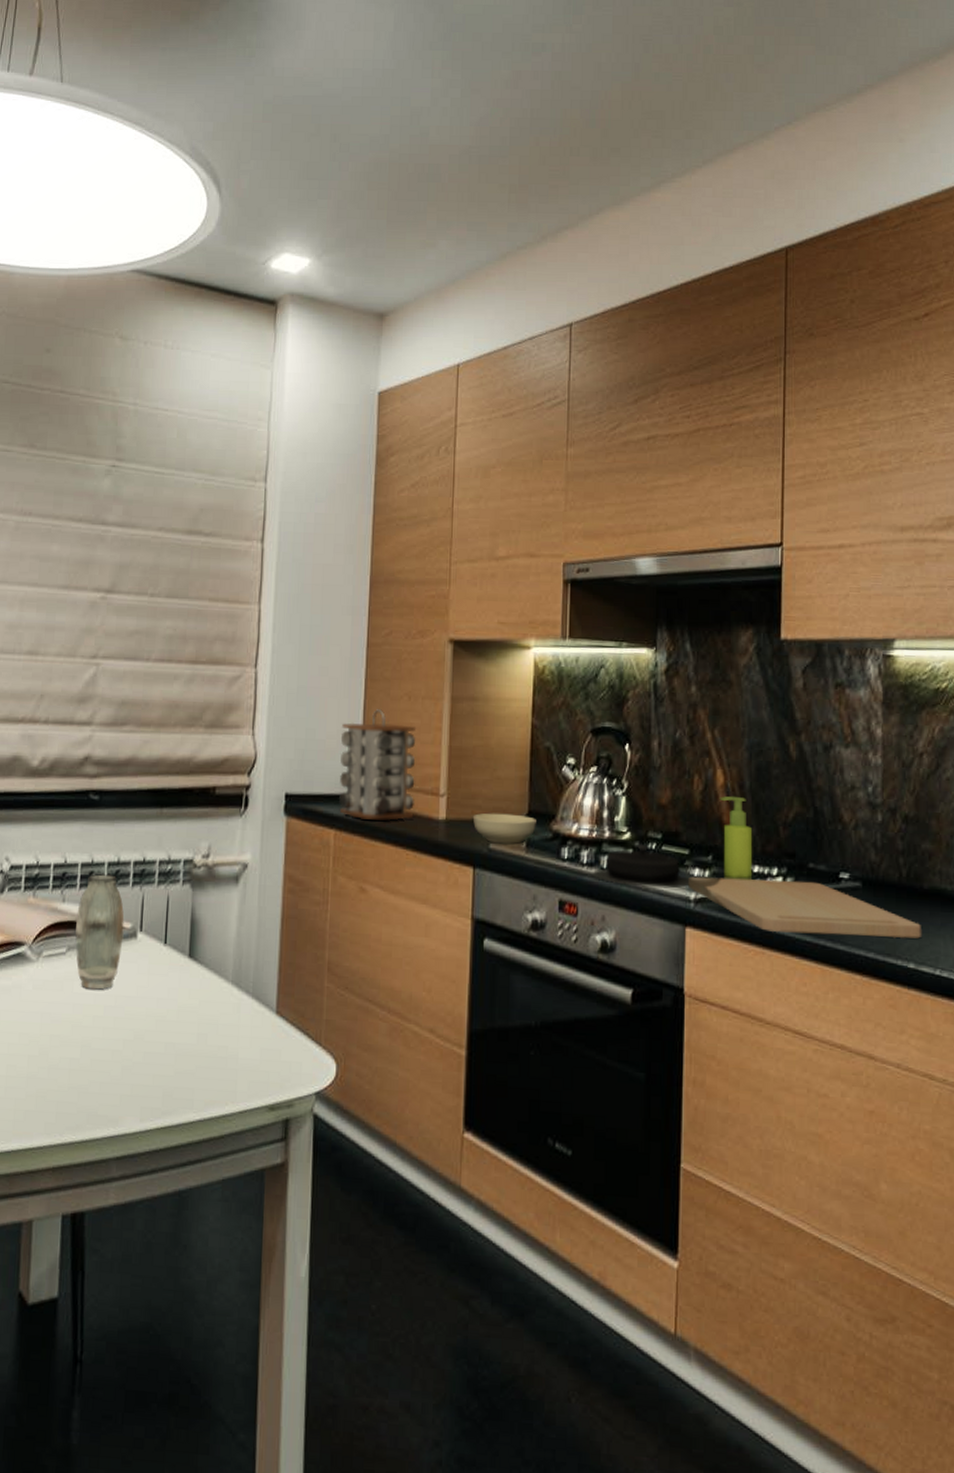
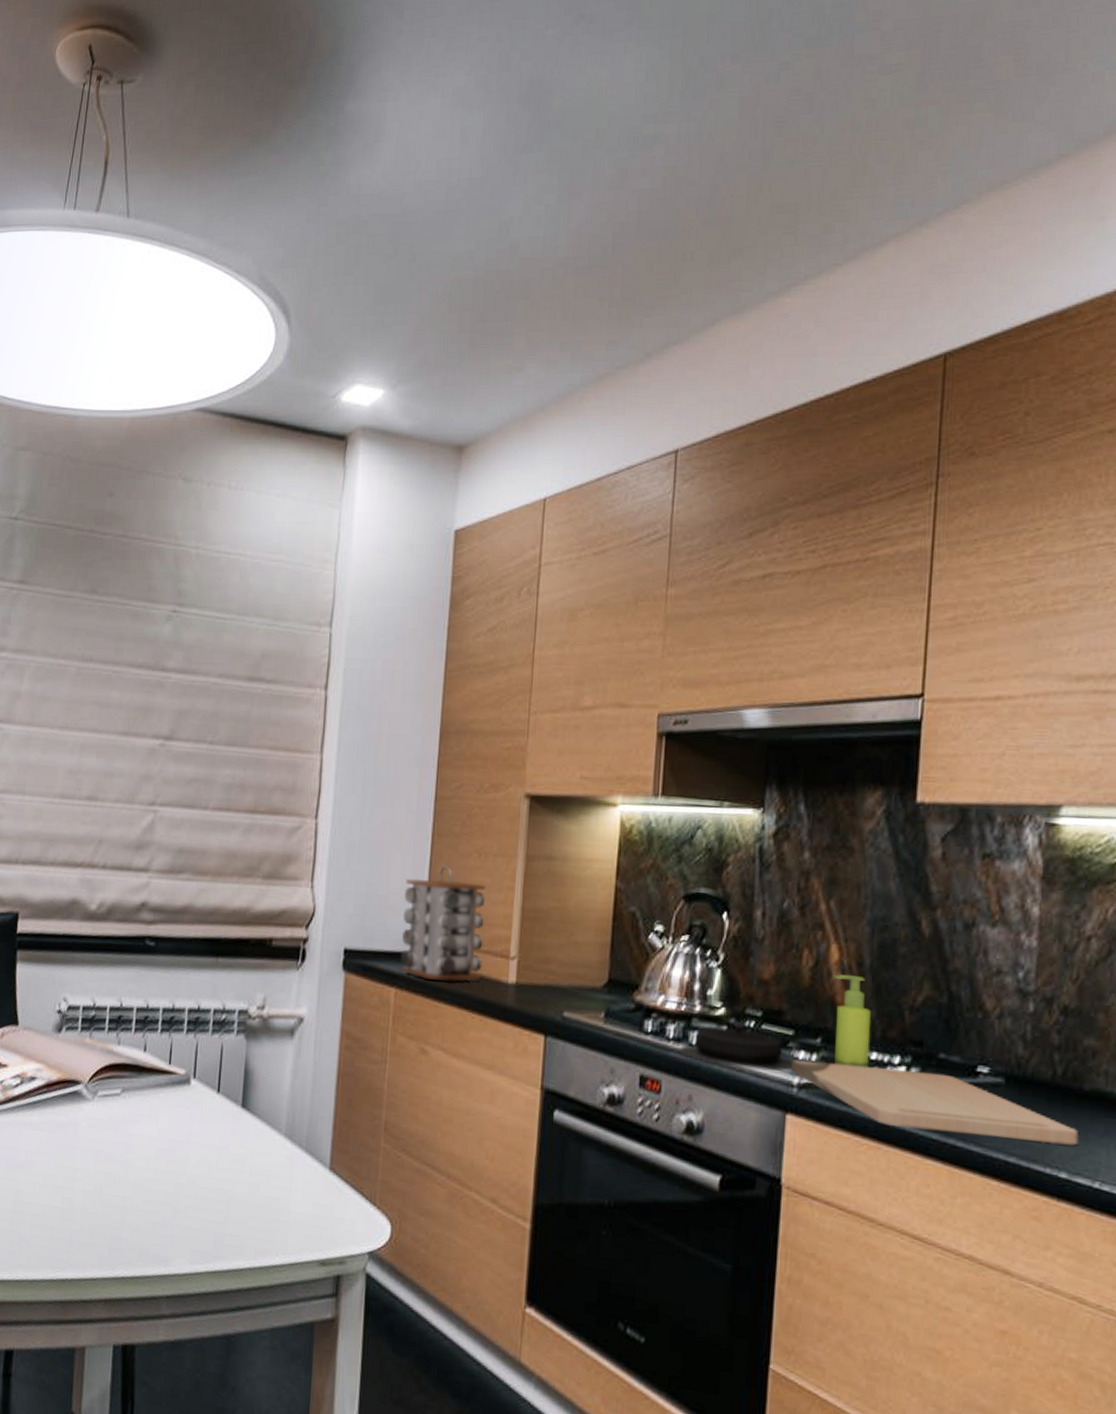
vase: present [75,874,125,990] -> none [129,1019,178,1133]
bowl: present [472,813,536,845] -> none [545,979,617,1014]

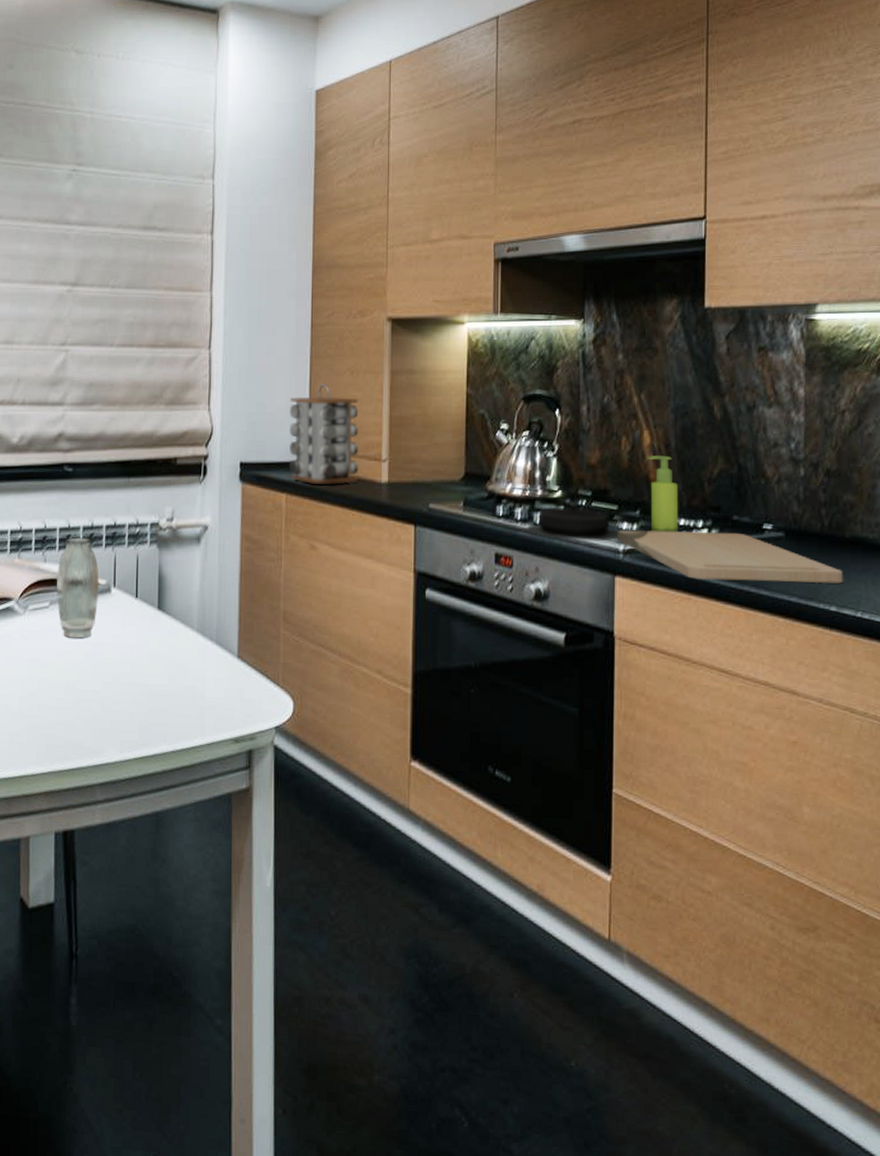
vase: none [129,1019,178,1133] -> present [56,537,99,639]

